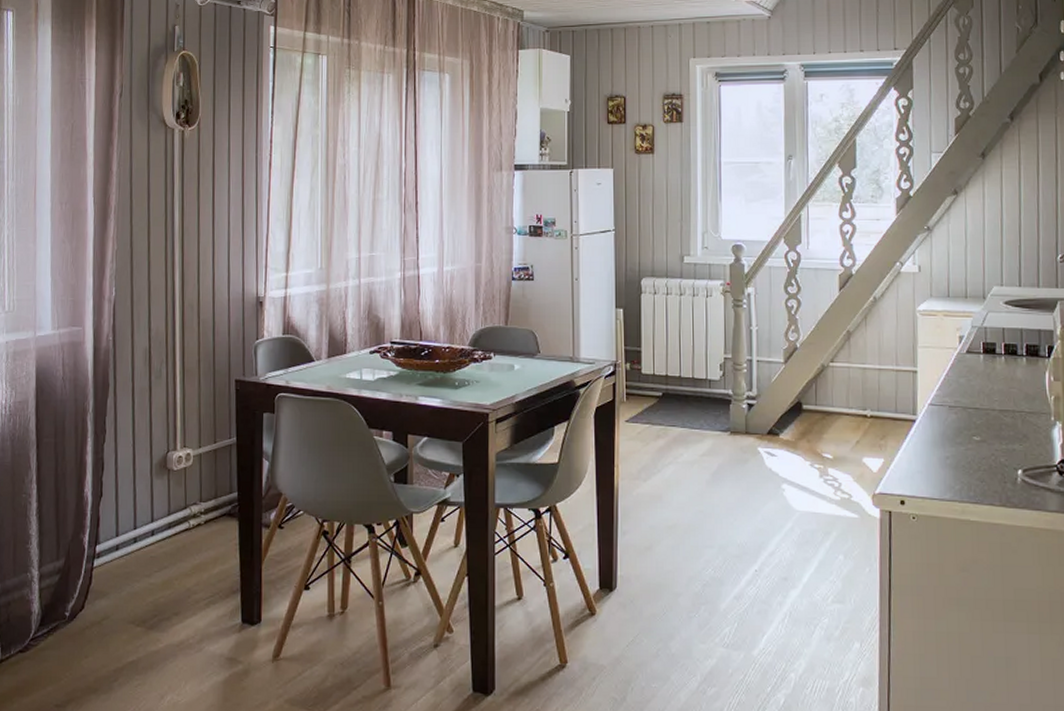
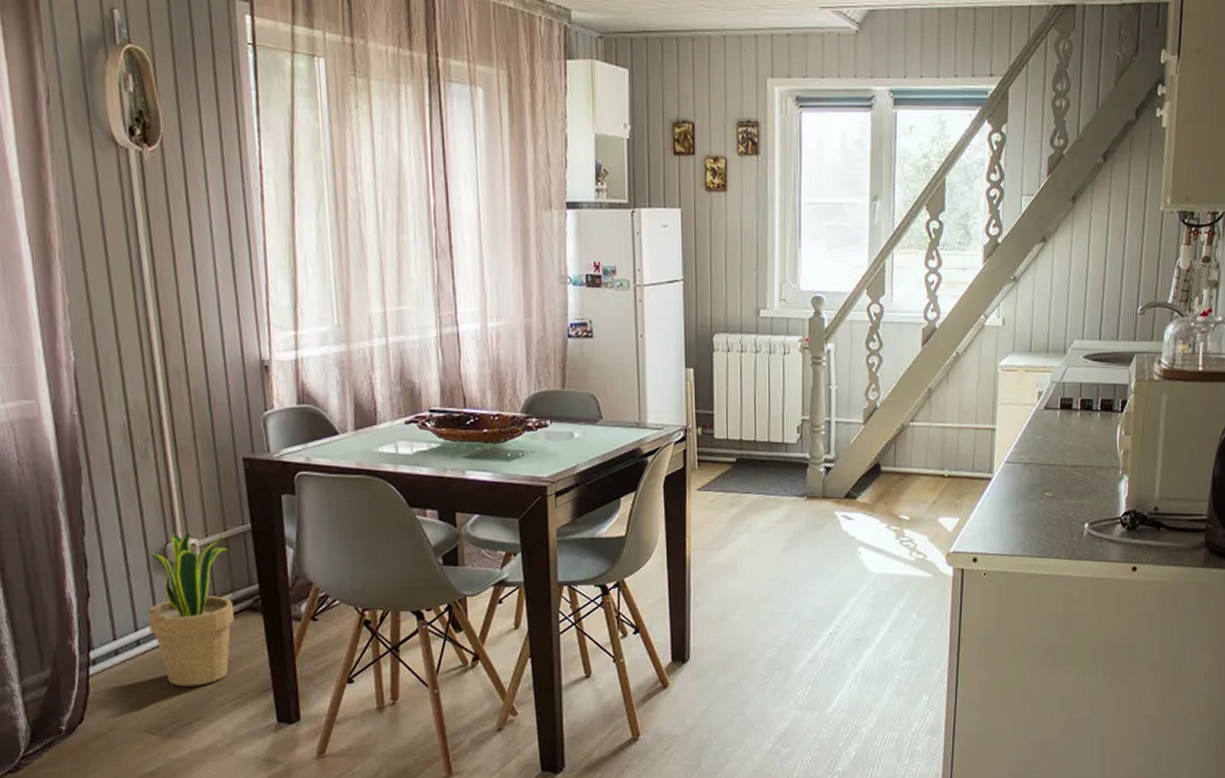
potted plant: none [145,442,219,584] -> present [147,531,235,687]

